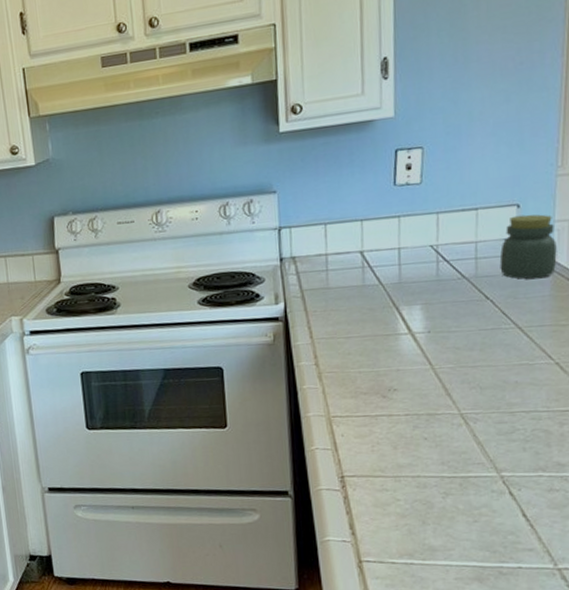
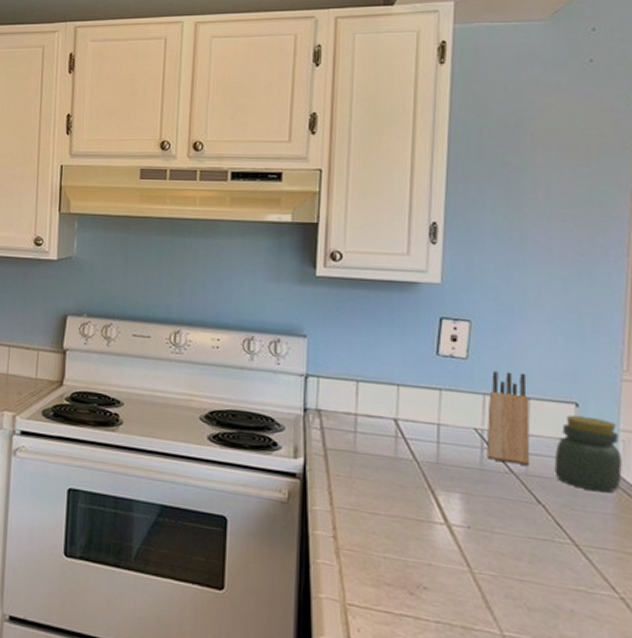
knife block: none [441,186,479,271] -> present [486,370,530,465]

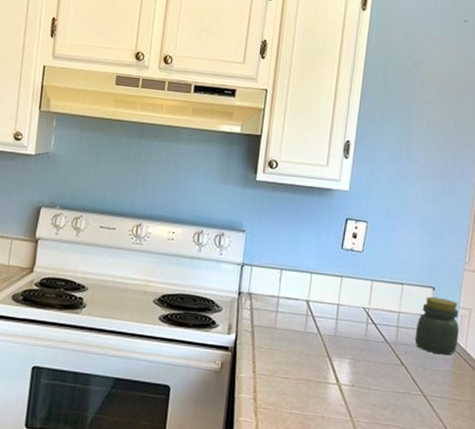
knife block: present [486,370,530,465] -> none [370,262,403,336]

